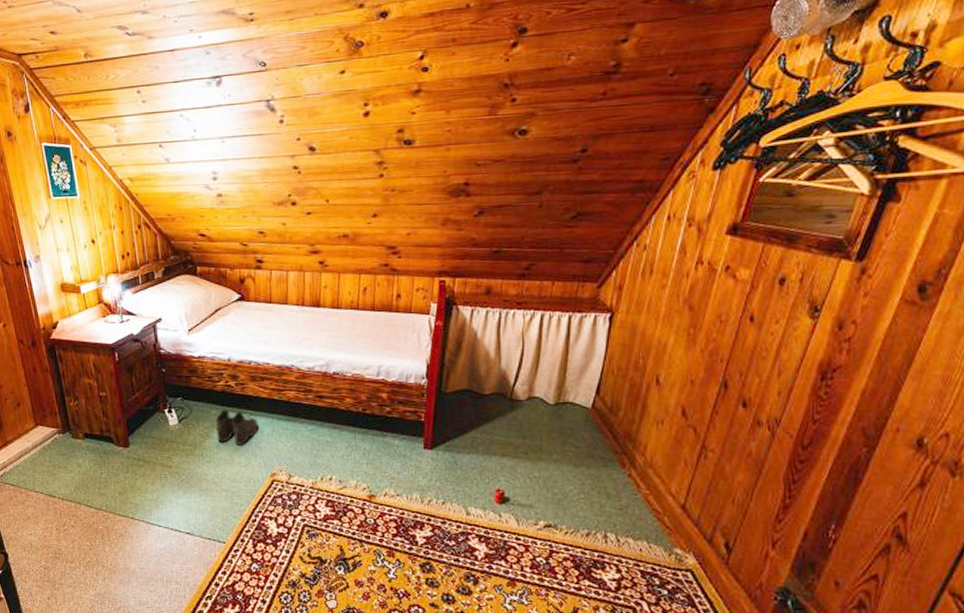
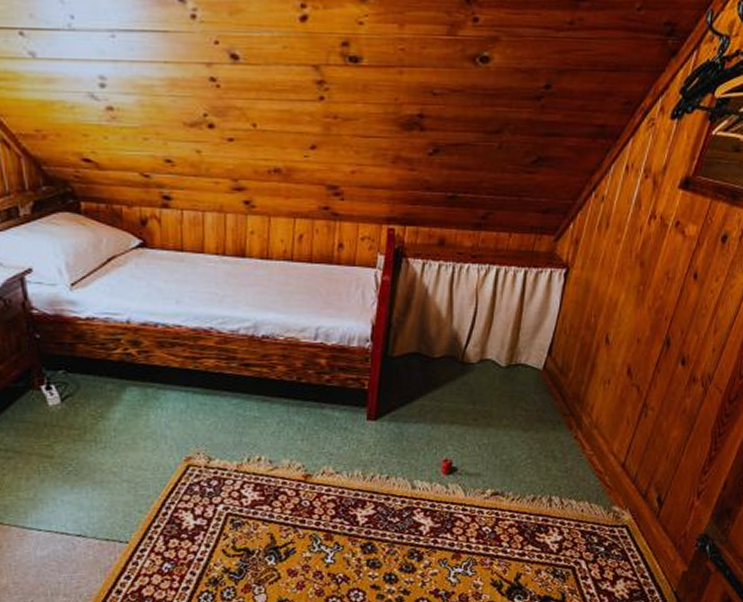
boots: present [215,409,259,445] -> none [111,383,169,426]

